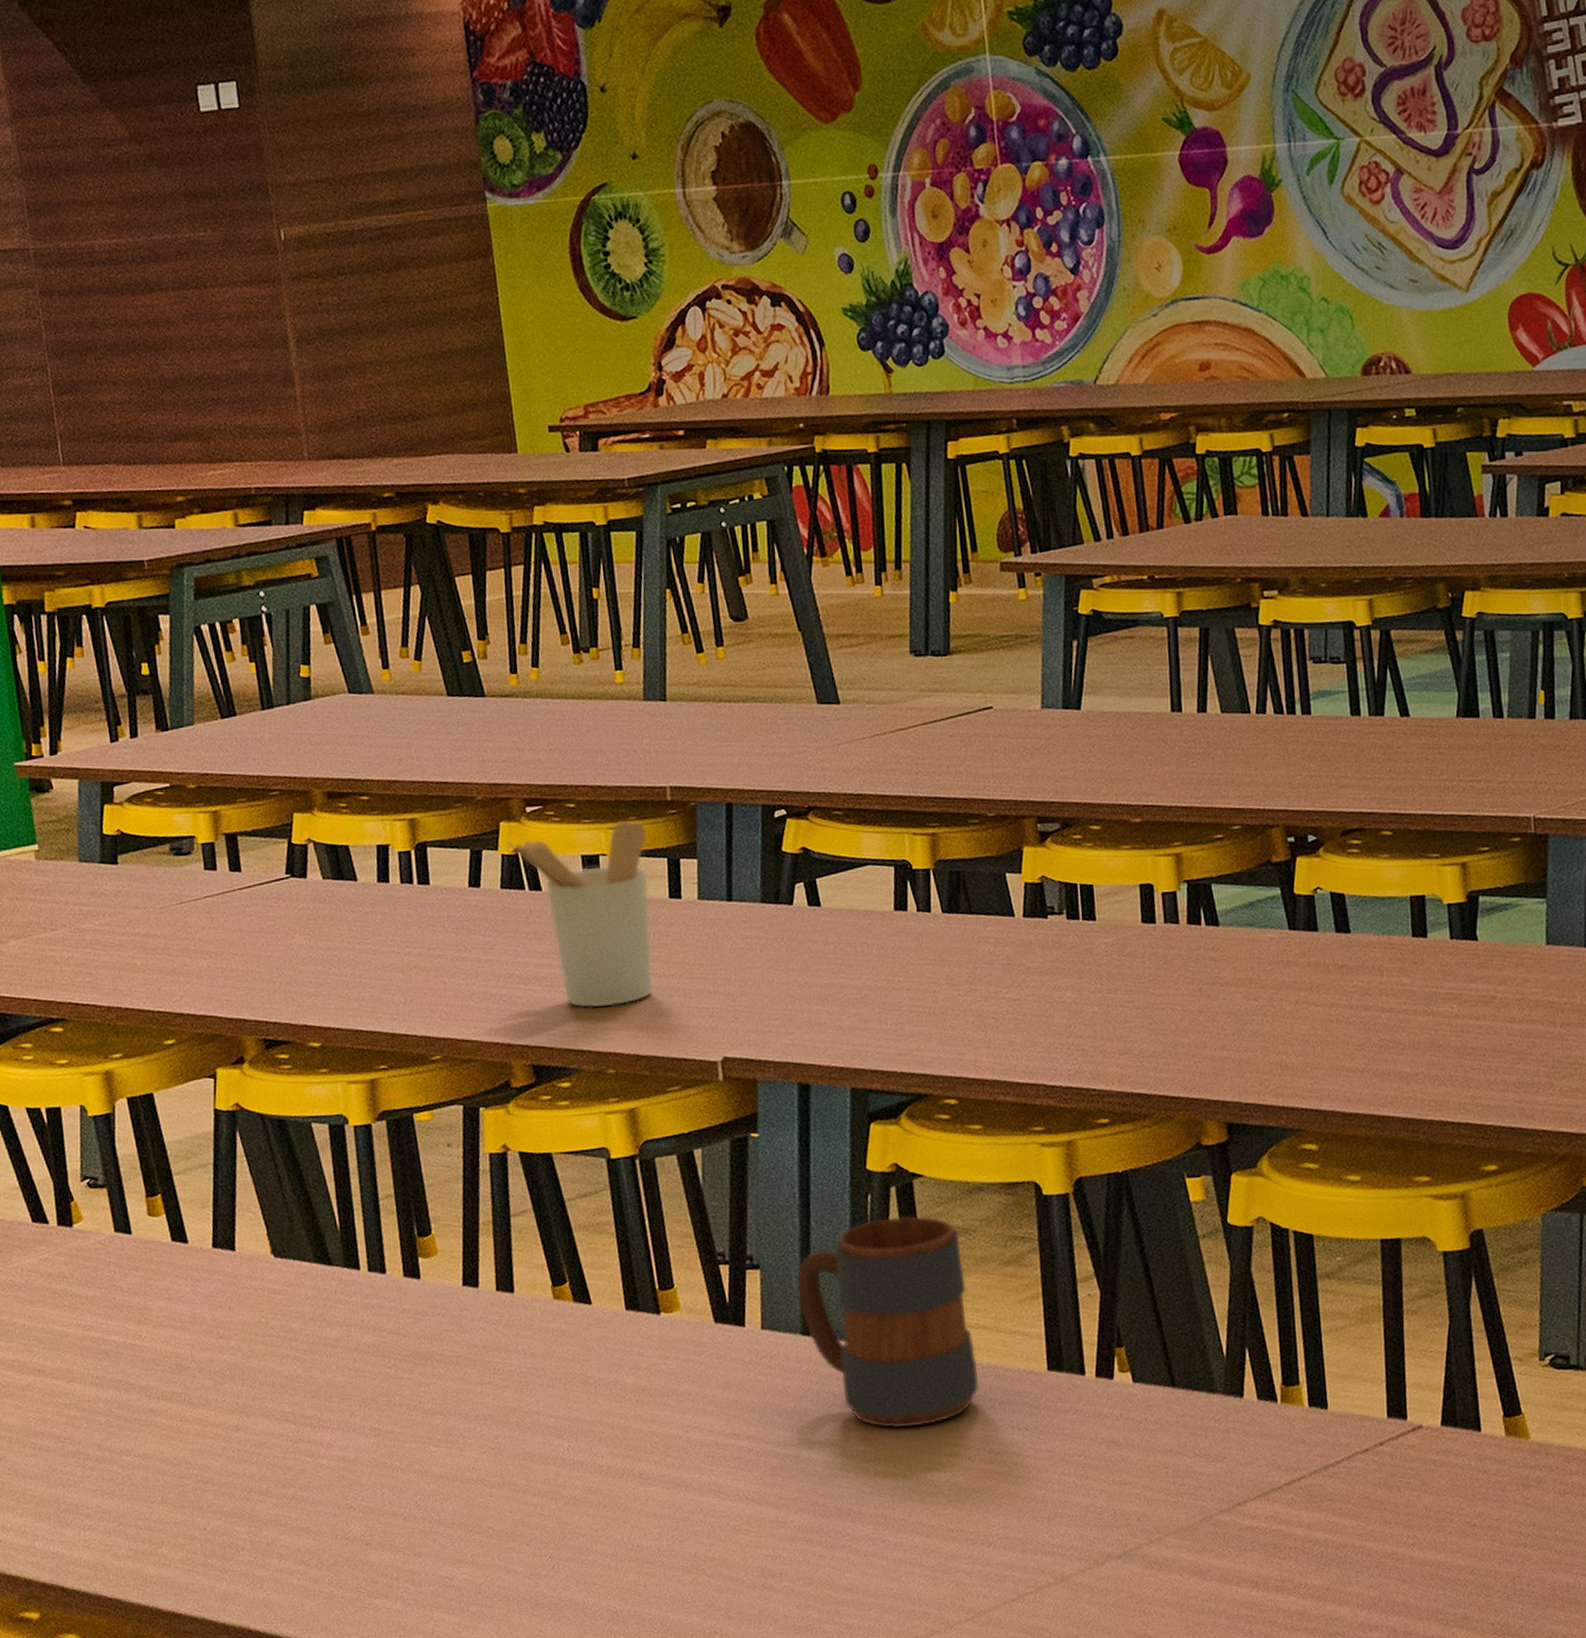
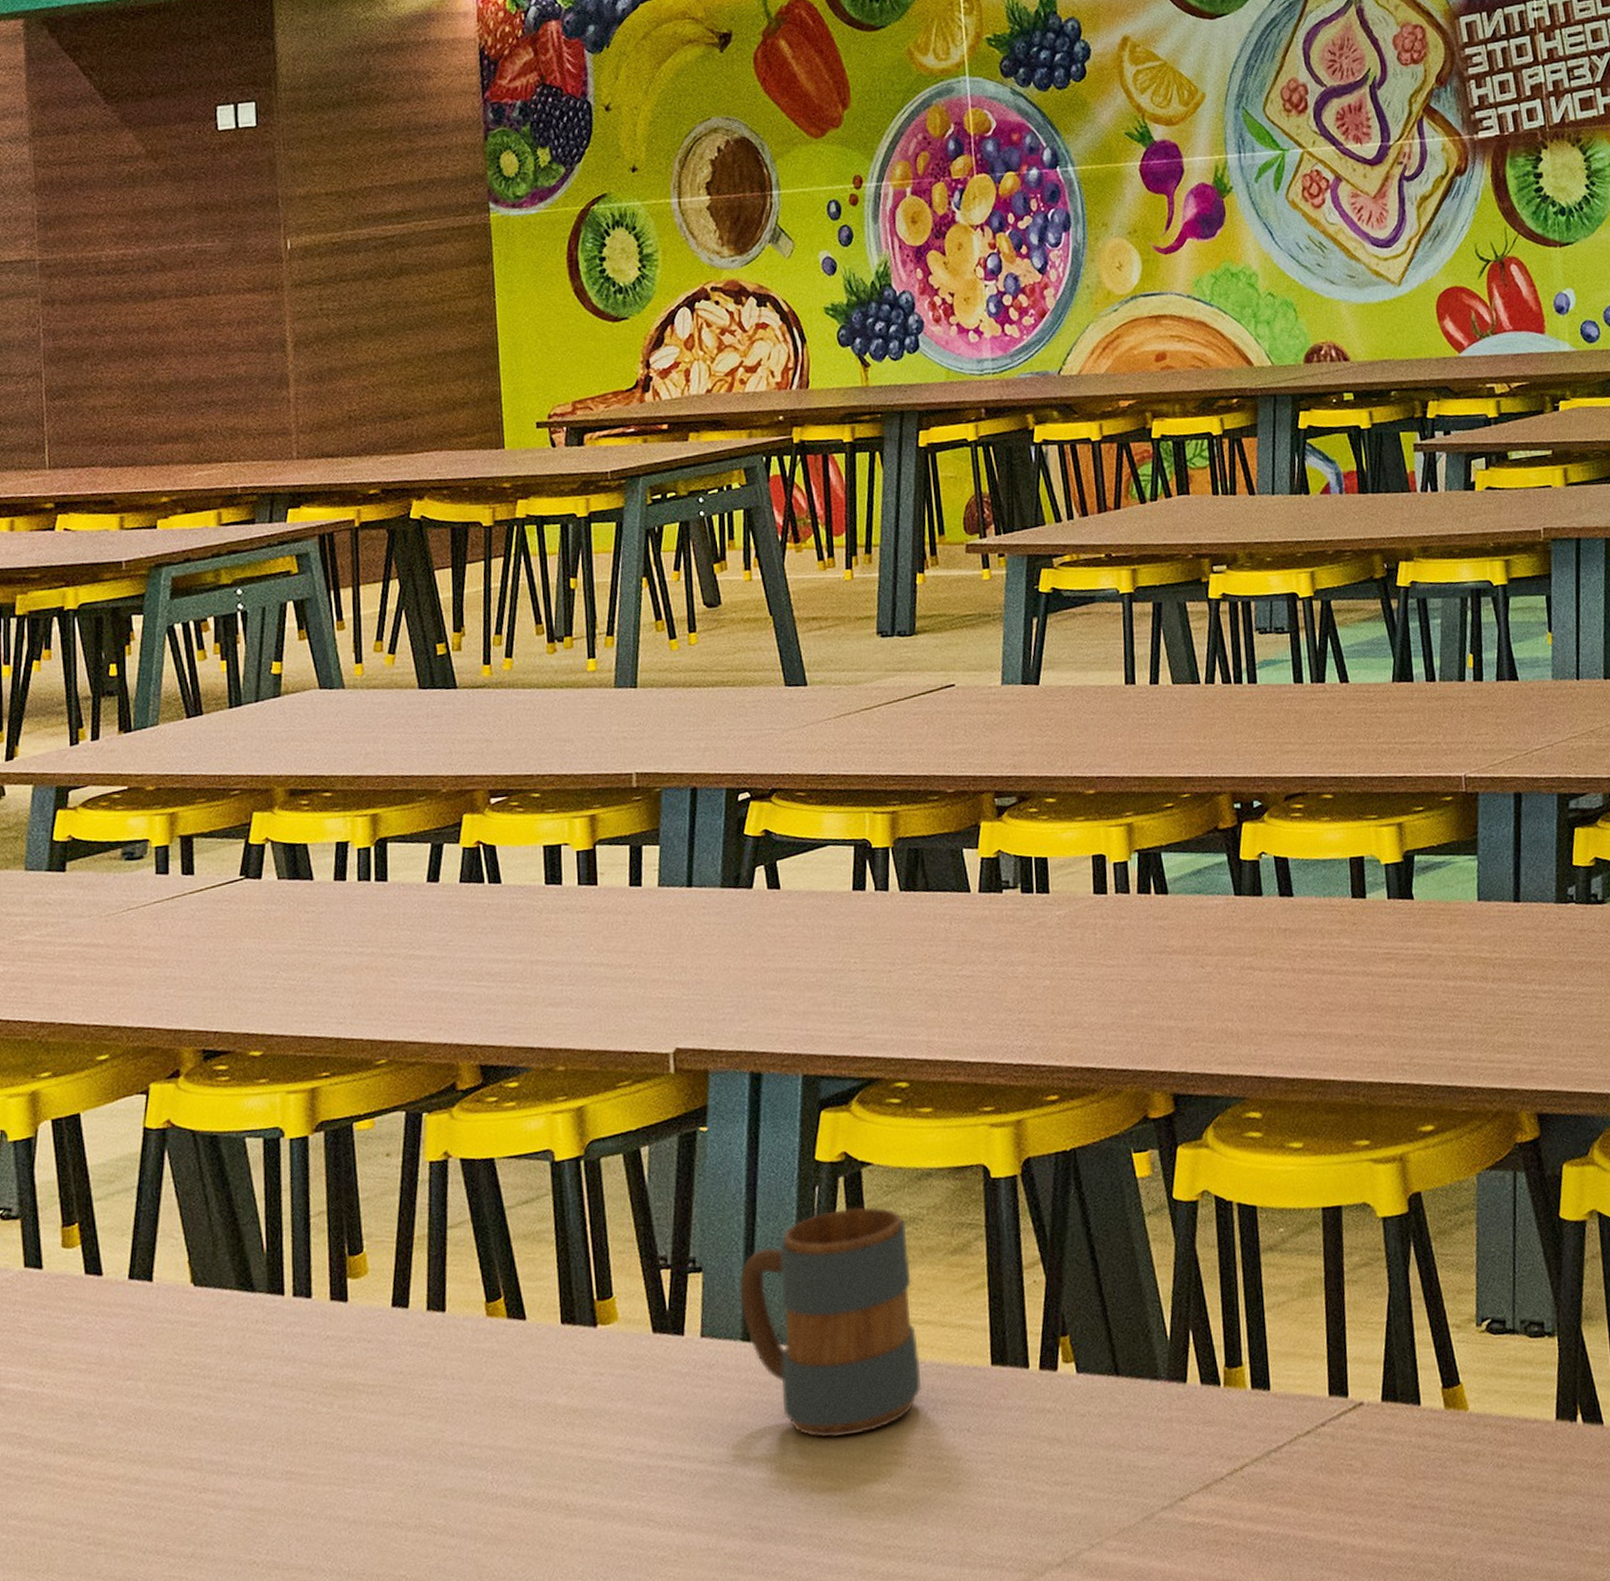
utensil holder: present [507,820,653,1008] -> none [469,808,610,1003]

